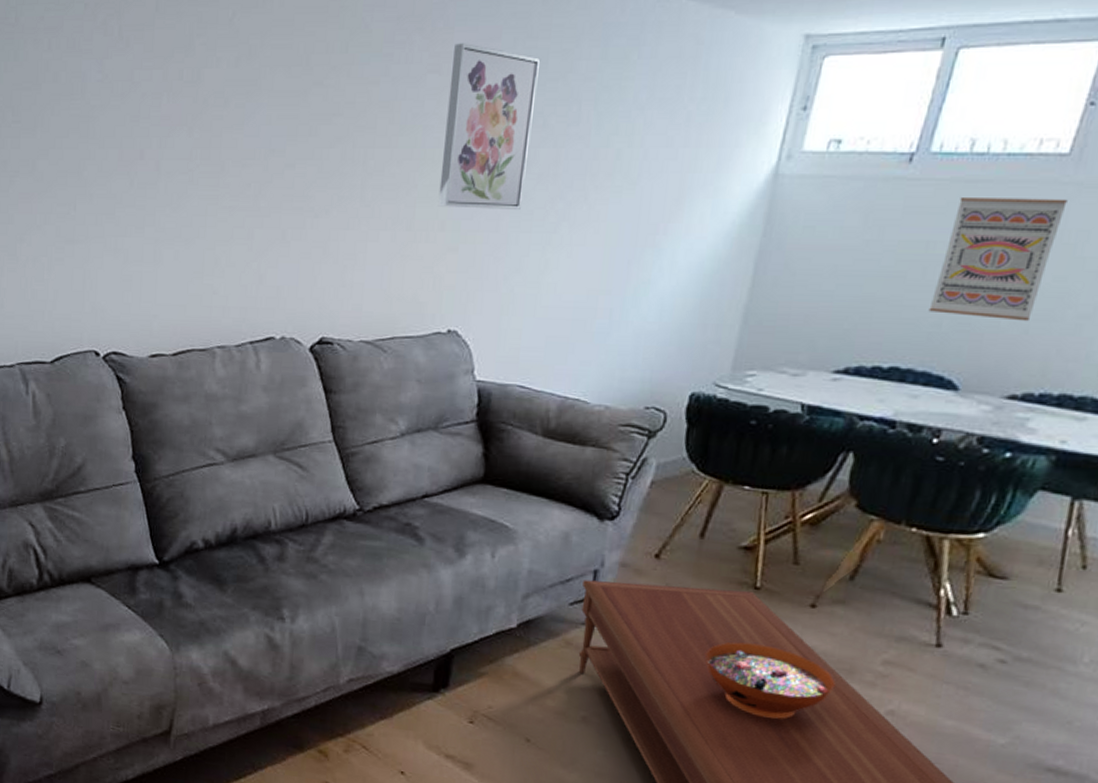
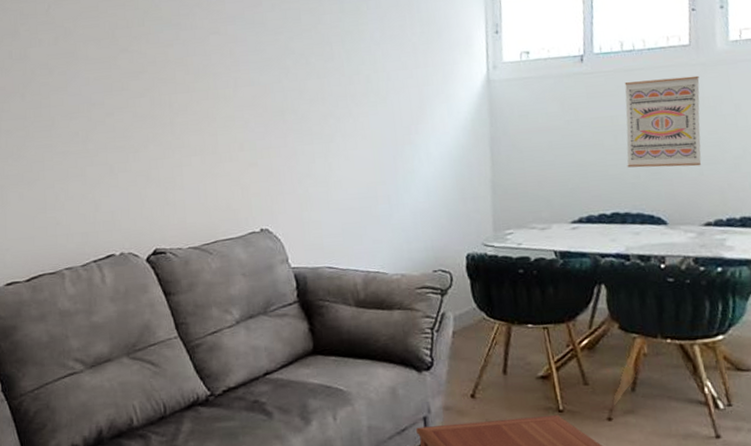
wall art: present [438,43,540,211] -> none [227,11,301,133]

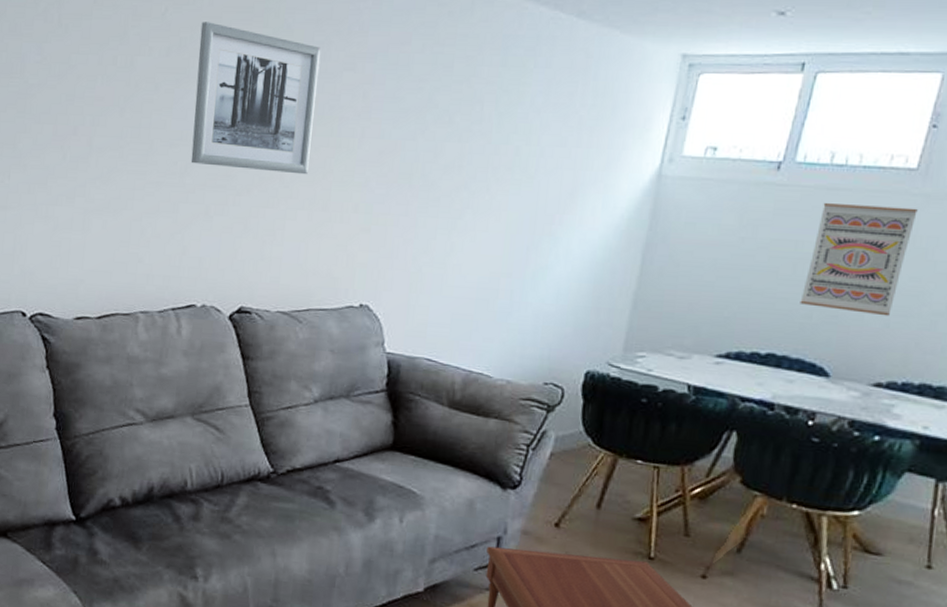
wall art: none [81,11,195,131] -> present [190,22,321,175]

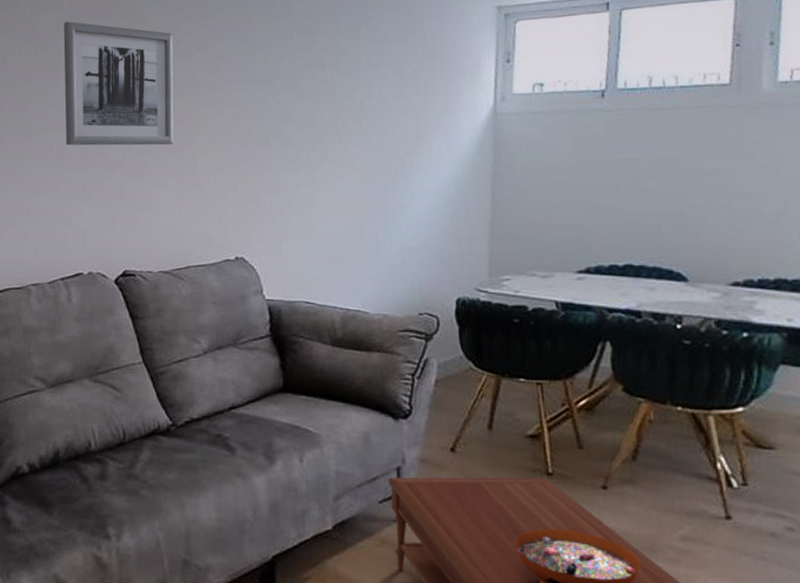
wall art: present [799,203,918,317] -> none [646,119,739,220]

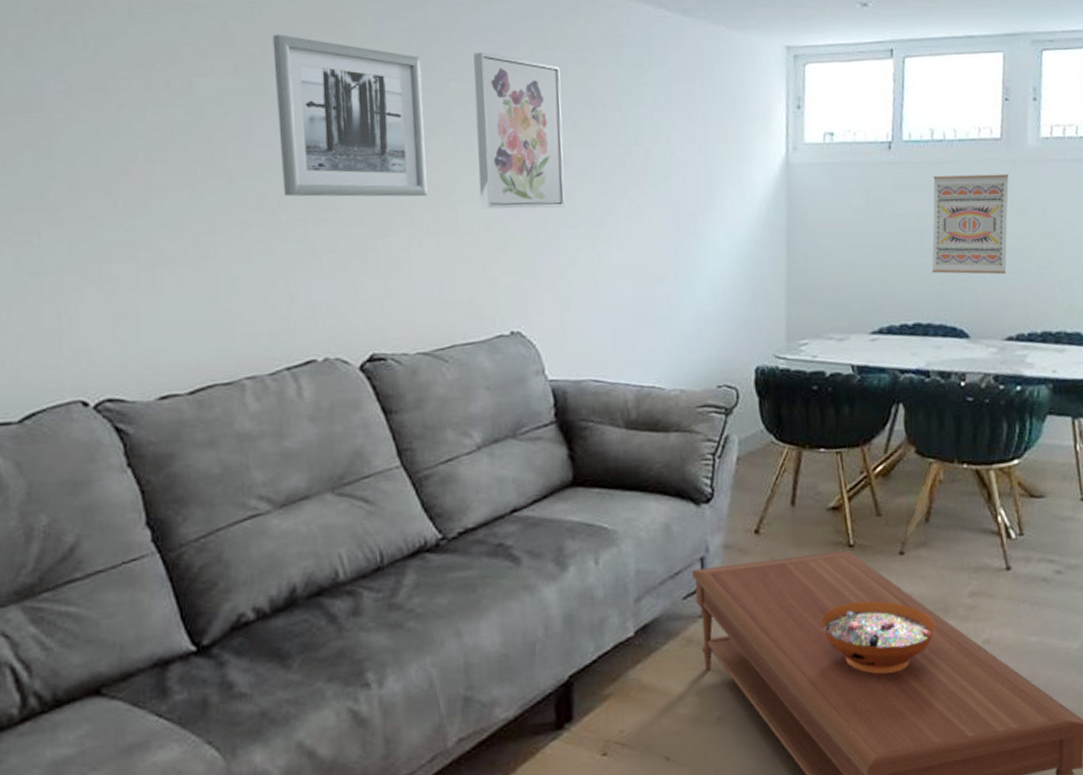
wall art: none [214,27,287,155] -> present [473,52,565,209]
wall art: none [646,119,739,220] -> present [931,174,1009,275]

